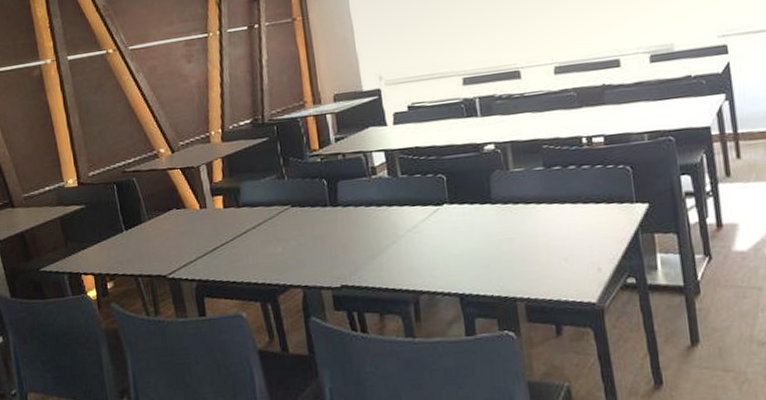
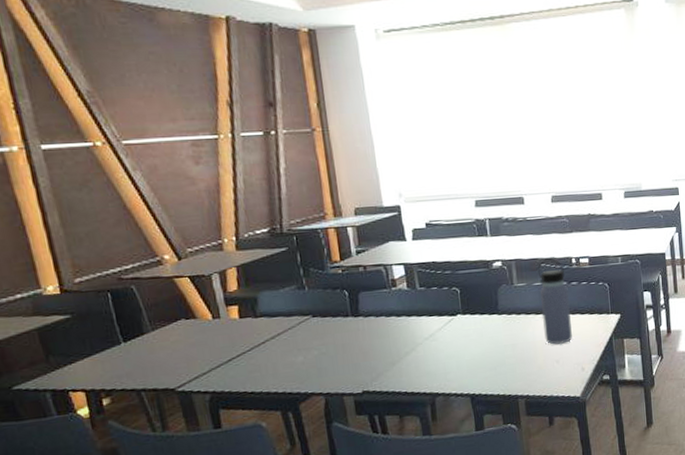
water bottle: none [538,138,585,239] -> present [537,258,572,345]

